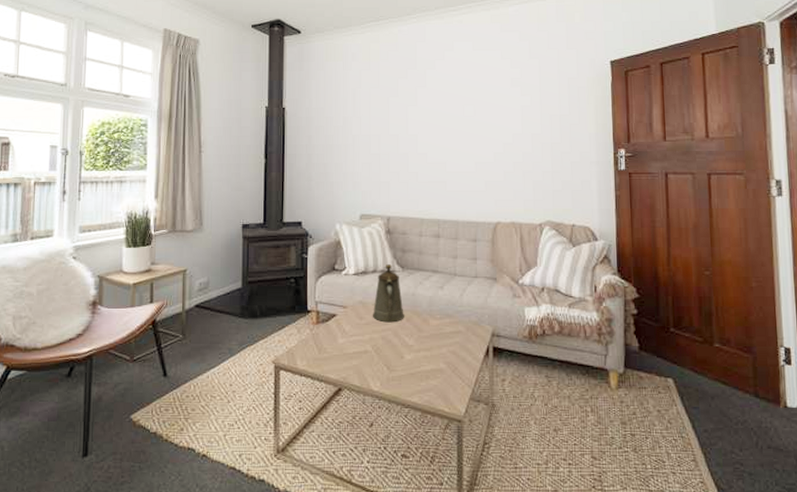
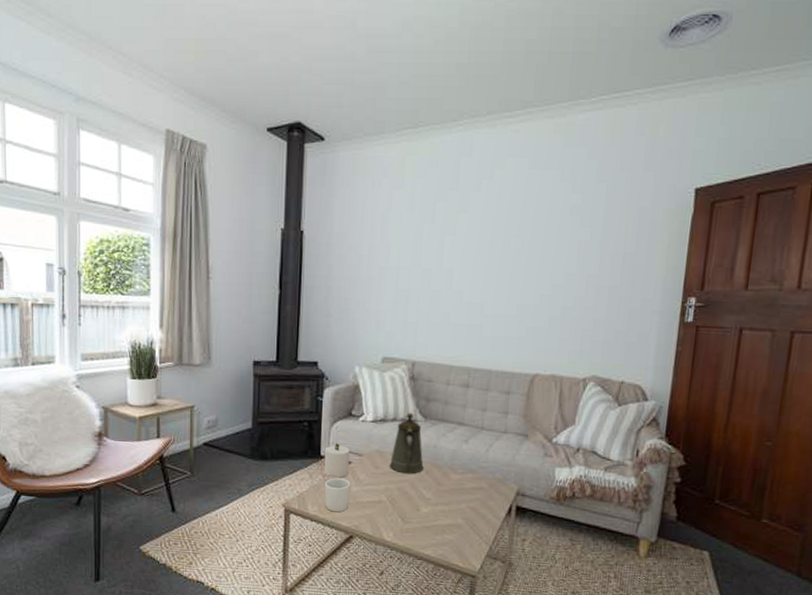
candle: none [311,297,335,331] -> present [323,443,350,478]
mug: none [312,331,337,365] -> present [324,478,351,513]

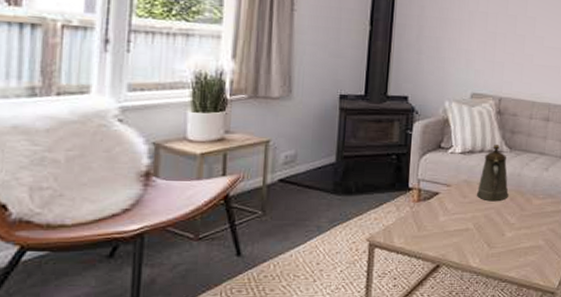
candle: present [323,443,350,478] -> none [411,175,438,209]
mug: present [324,478,351,513] -> none [411,209,439,243]

